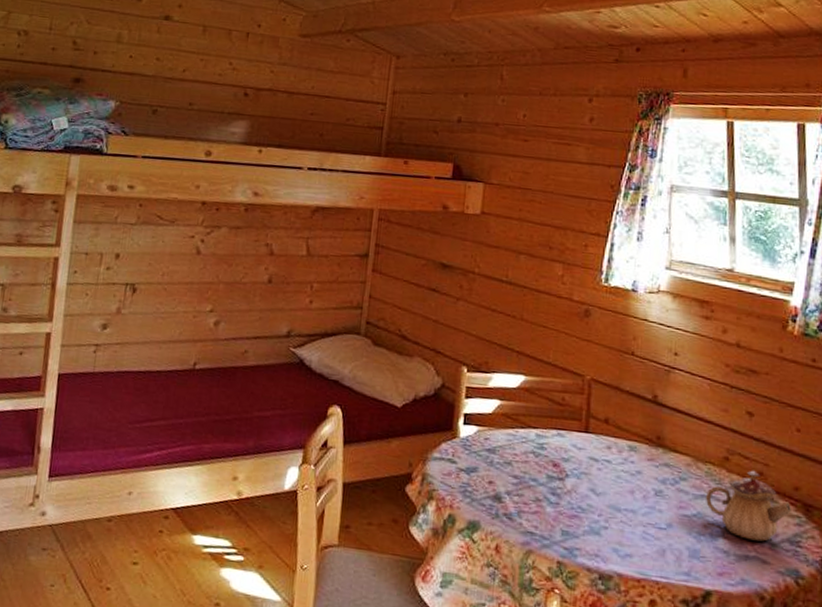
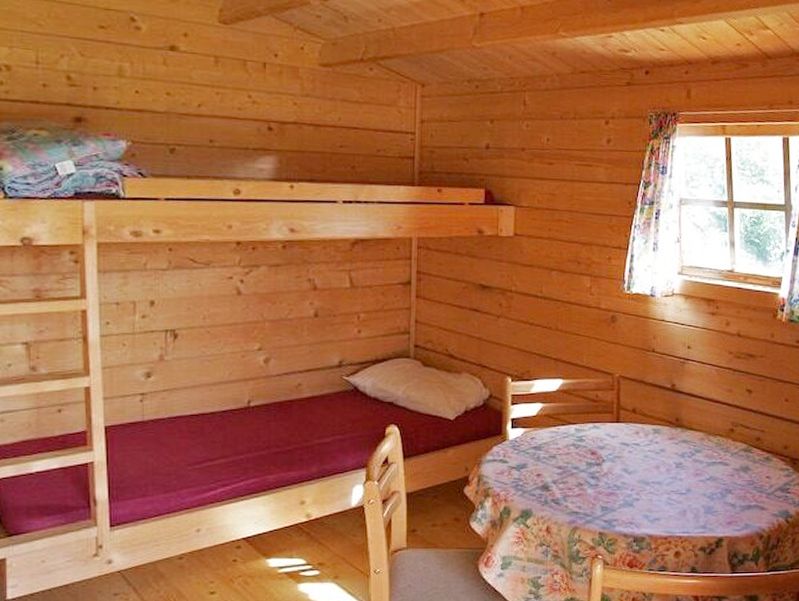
teapot: present [705,470,791,542] -> none [716,437,782,493]

